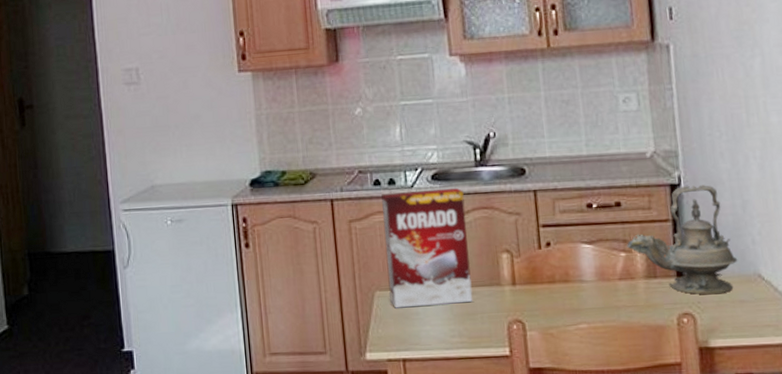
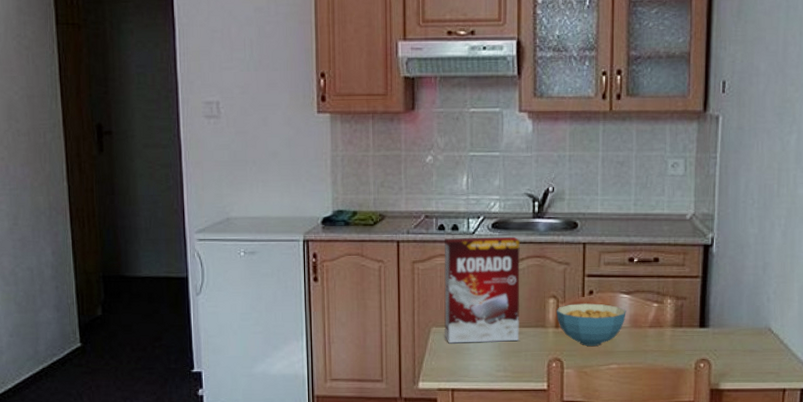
cereal bowl: none [512,256,591,304] -> present [557,303,626,346]
teapot: present [627,185,738,295] -> none [660,247,753,344]

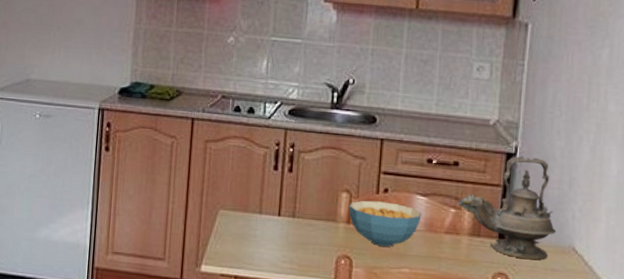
cereal box: present [444,236,521,344] -> none [231,120,317,233]
teapot: none [660,247,753,344] -> present [458,156,557,260]

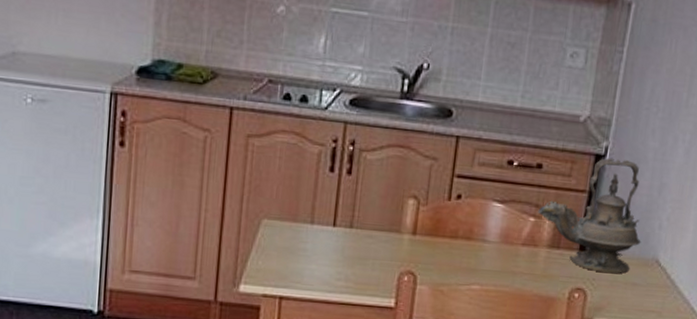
cereal bowl: present [349,200,422,247] -> none [415,208,498,261]

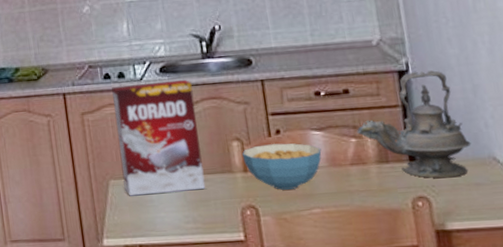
cereal box: none [276,111,383,246] -> present [112,79,206,196]
cereal bowl: none [415,208,498,261] -> present [242,143,322,190]

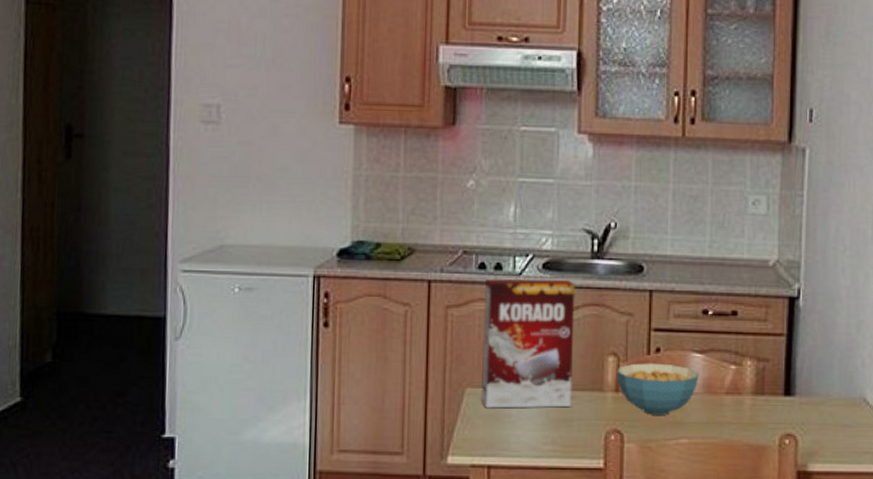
teapot: present [357,70,472,179] -> none [738,300,846,417]

